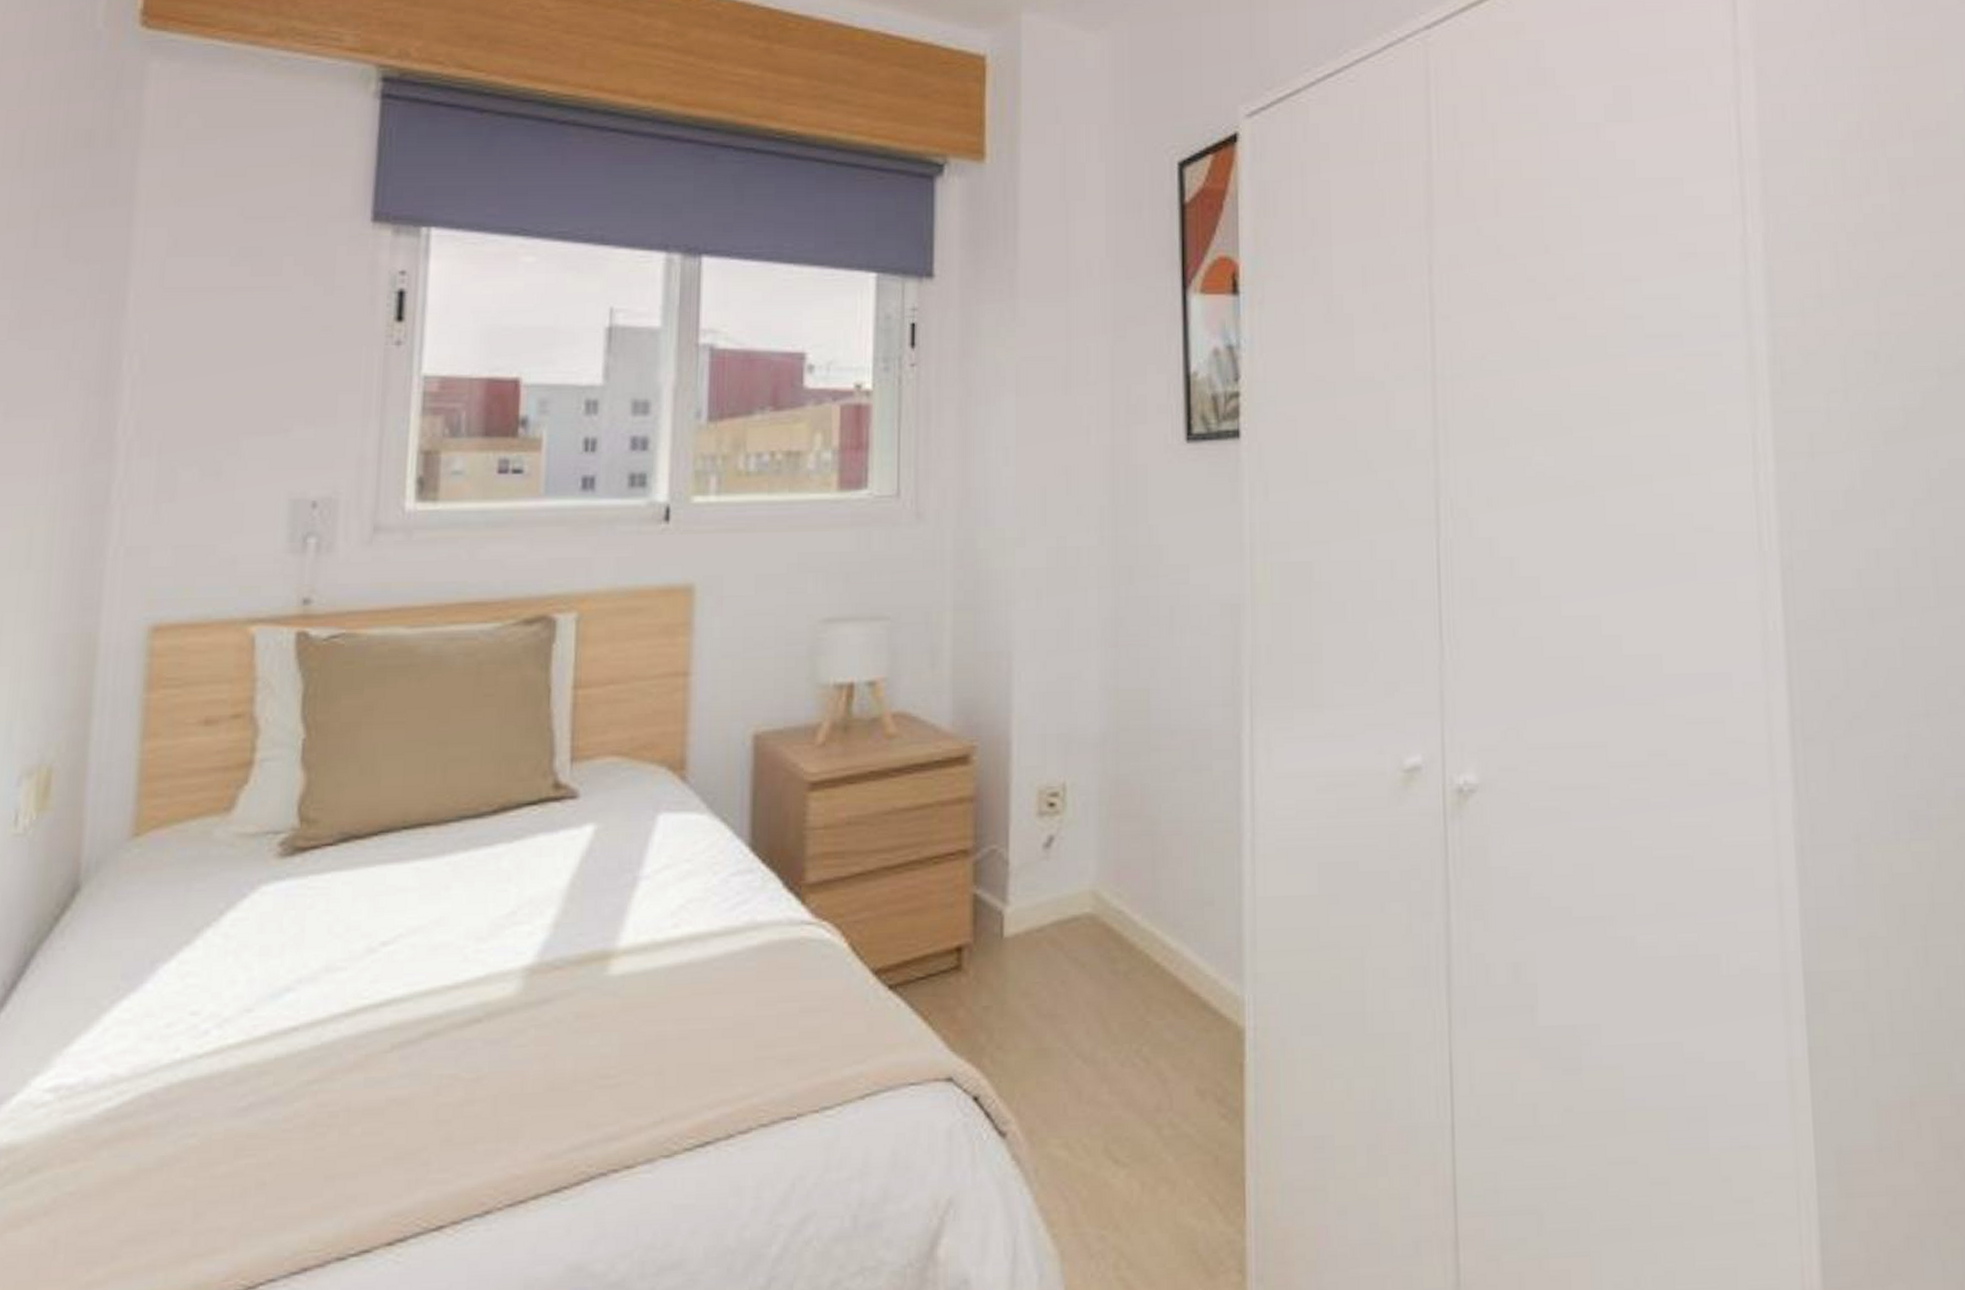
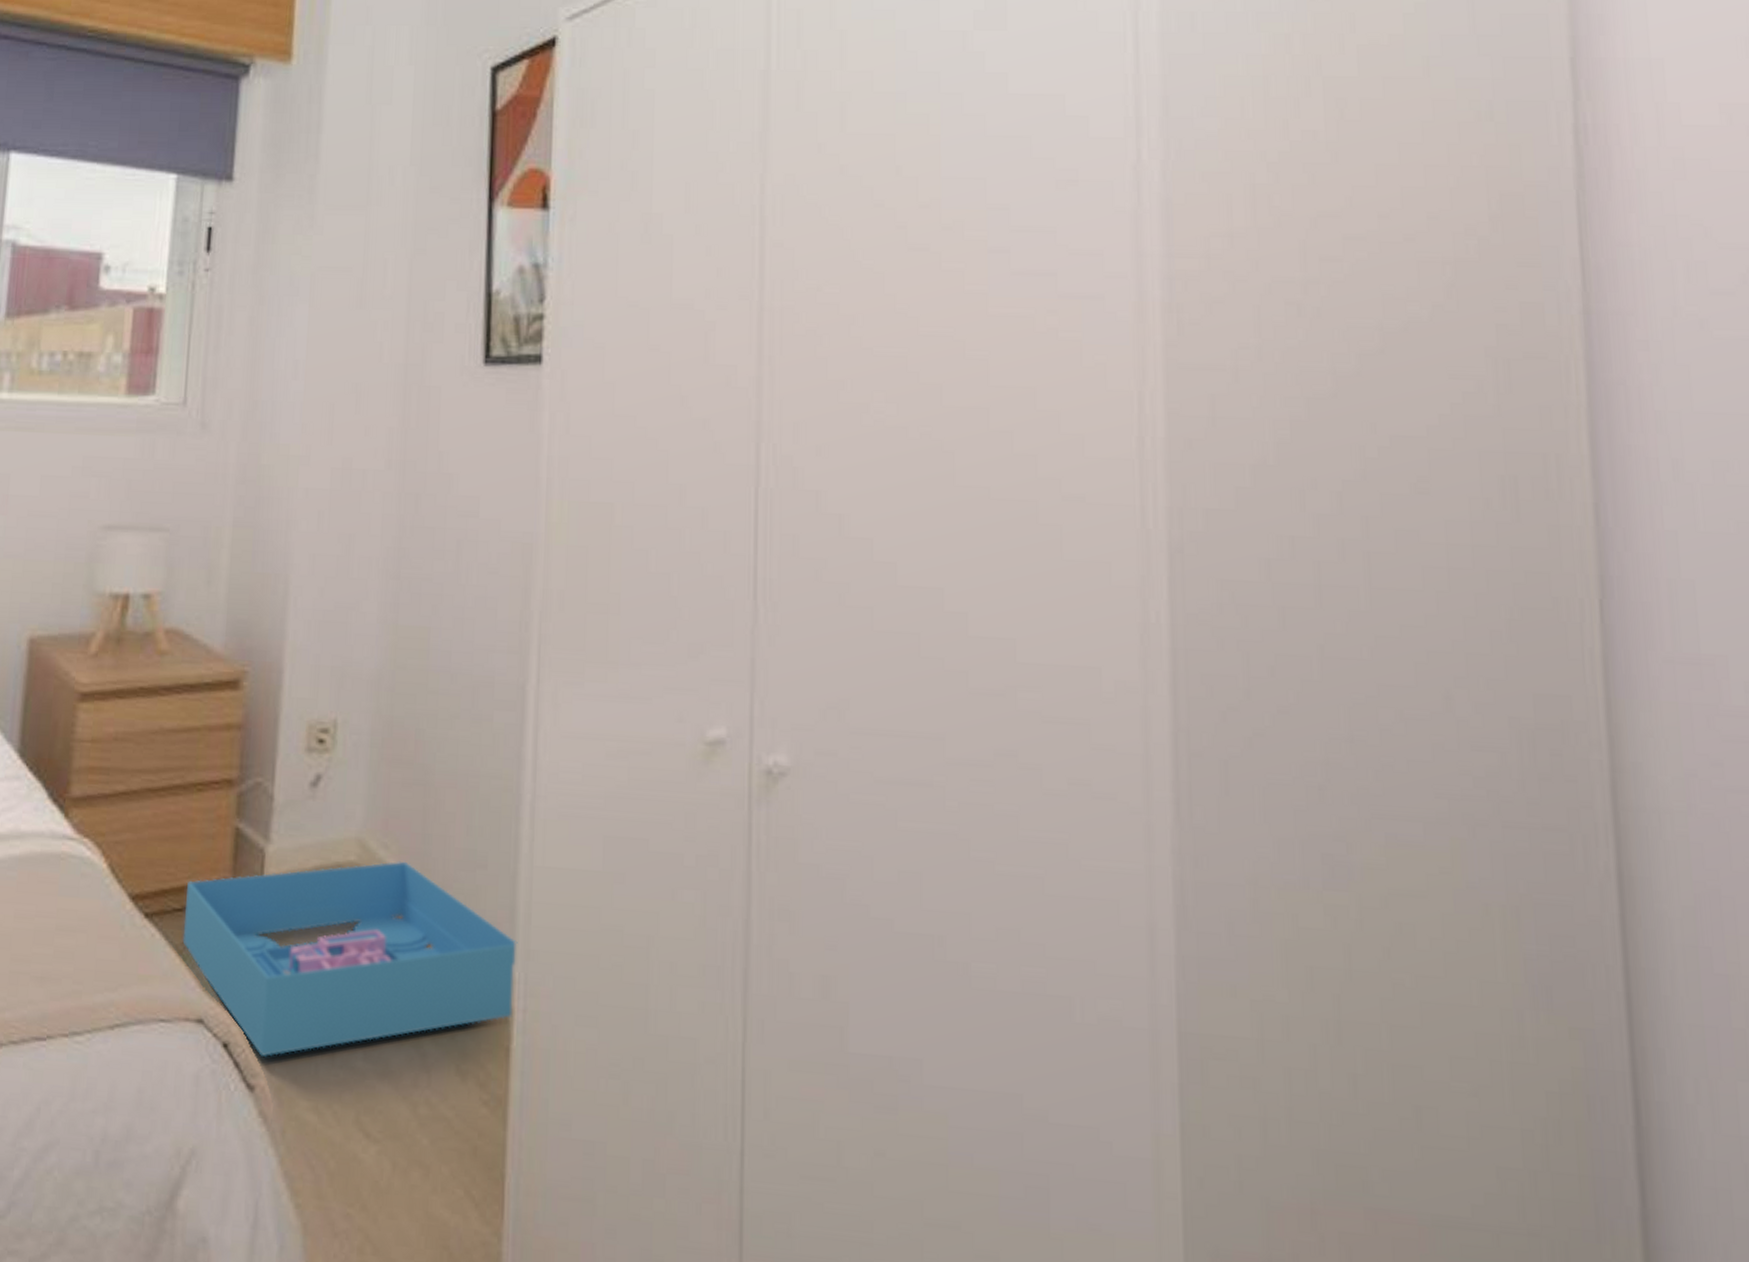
storage bin: none [927,907,1246,1104] -> present [182,861,518,1057]

